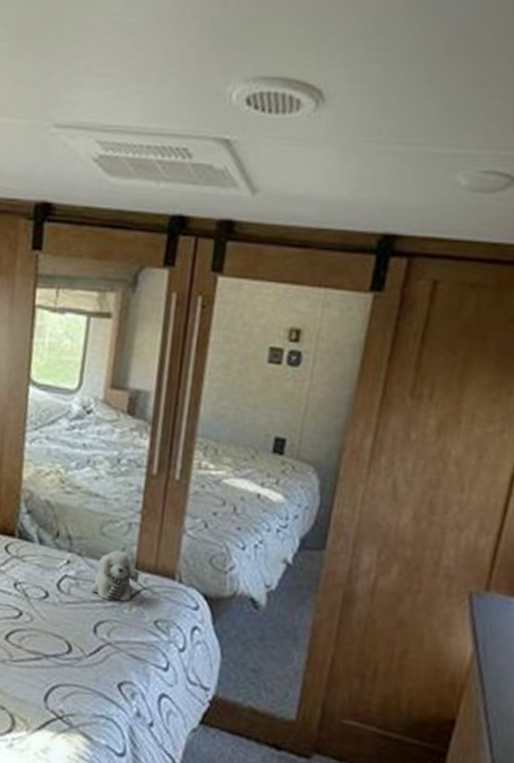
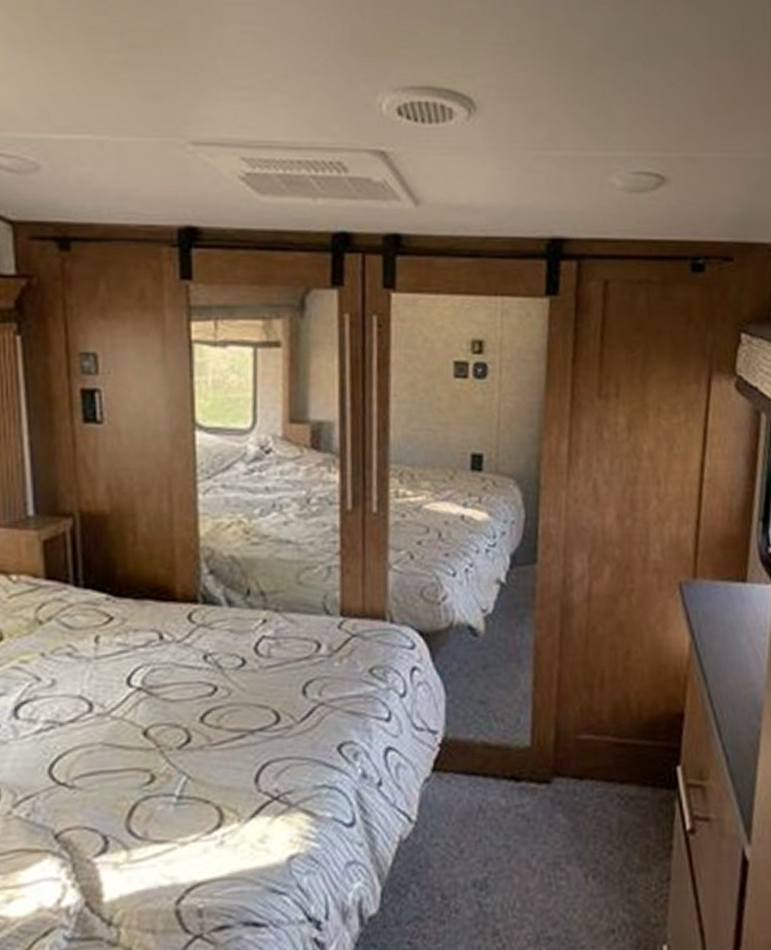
plush toy: present [90,550,140,601] -> none [293,599,347,657]

